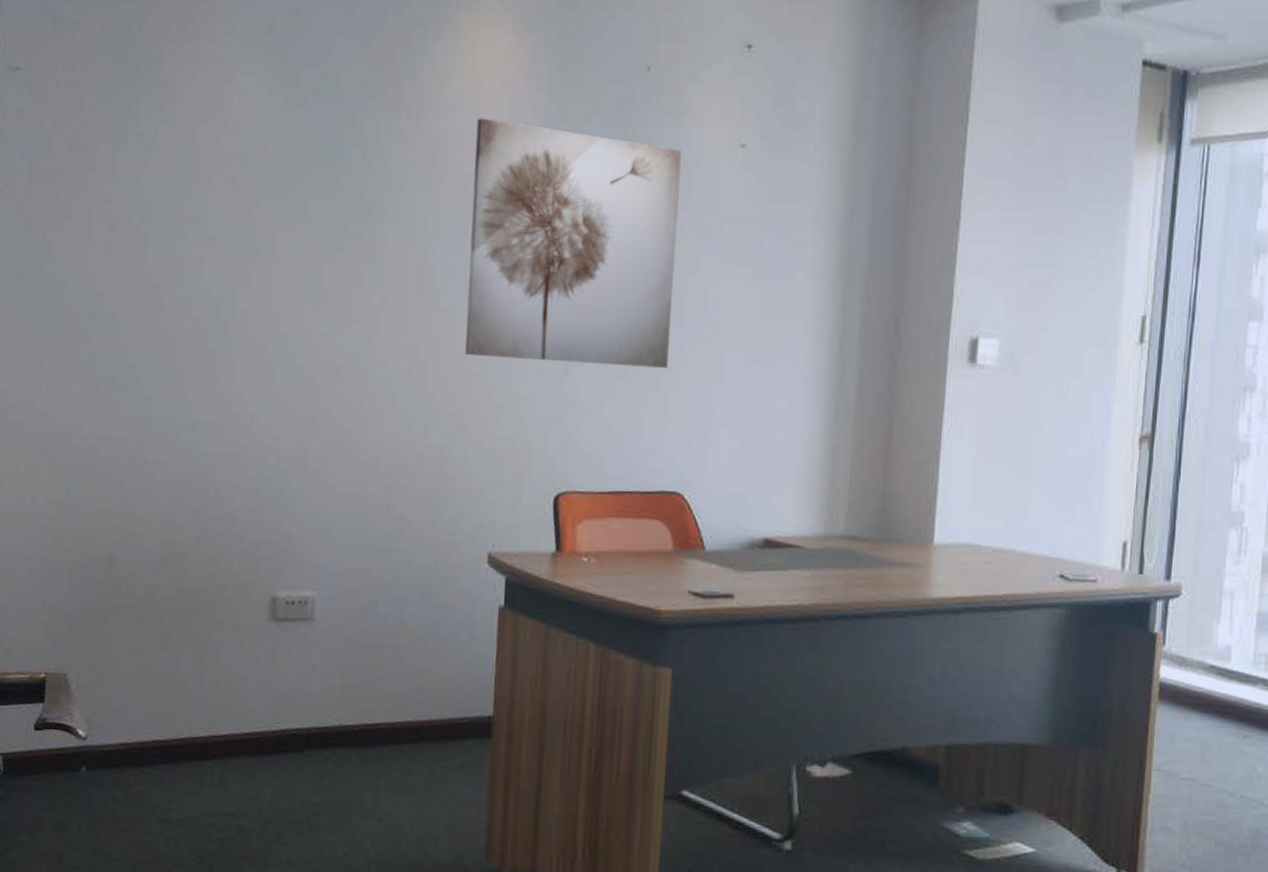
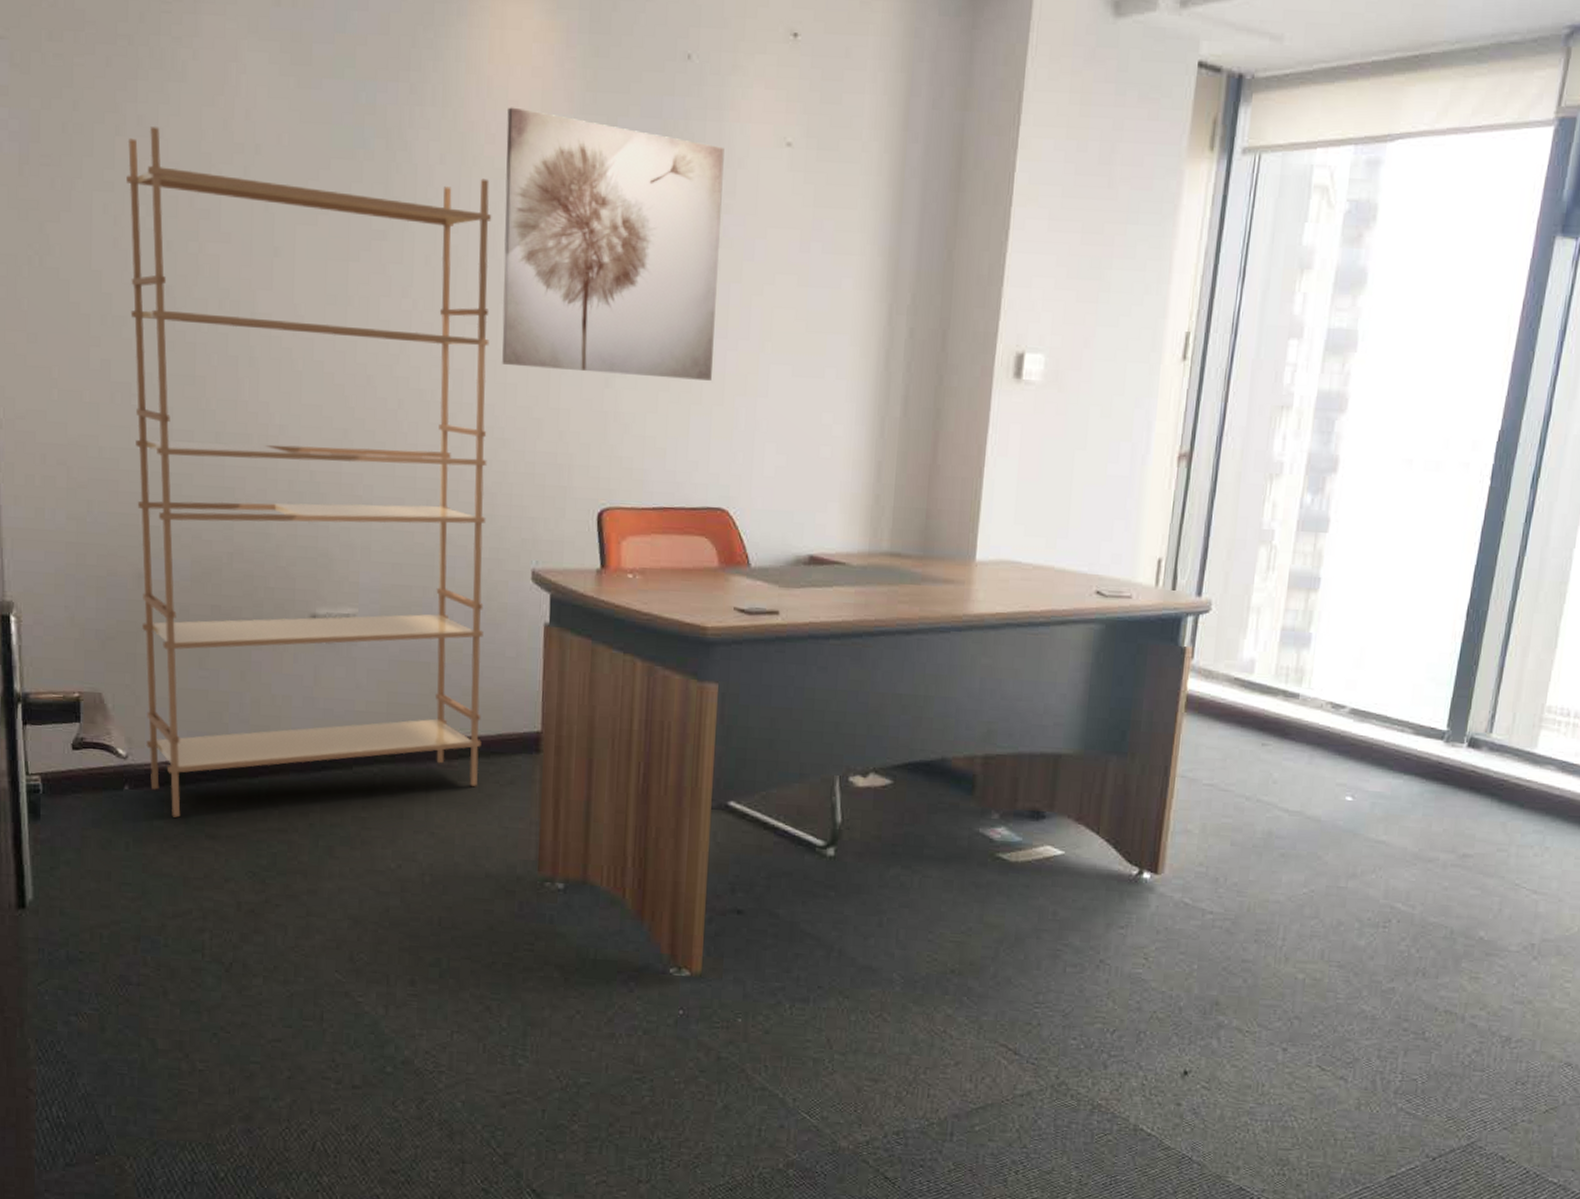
bookshelf: none [105,143,460,800] -> present [126,127,492,818]

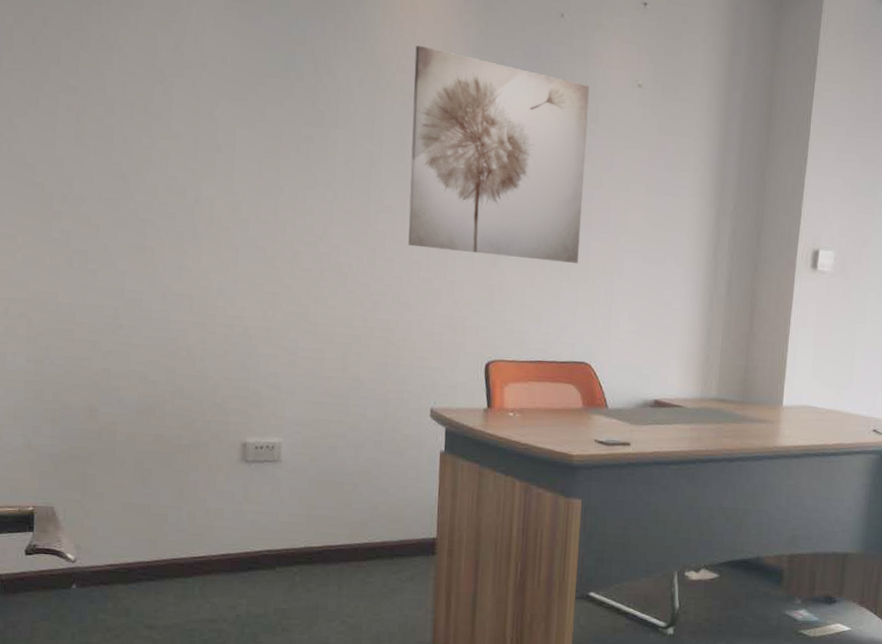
bookshelf: present [126,127,492,818] -> none [89,44,402,611]

